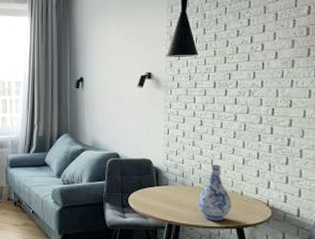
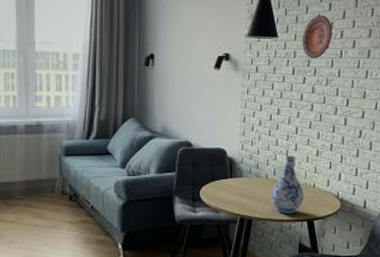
decorative plate: none [221,31,253,72] -> present [301,15,333,59]

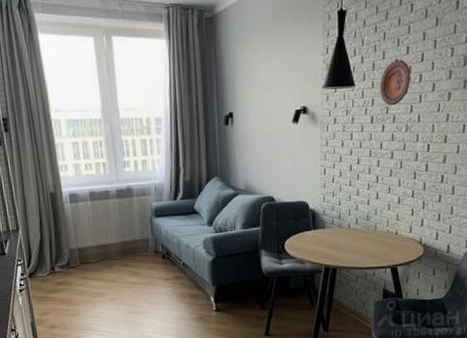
vase: present [271,156,304,213] -> none [354,205,386,261]

